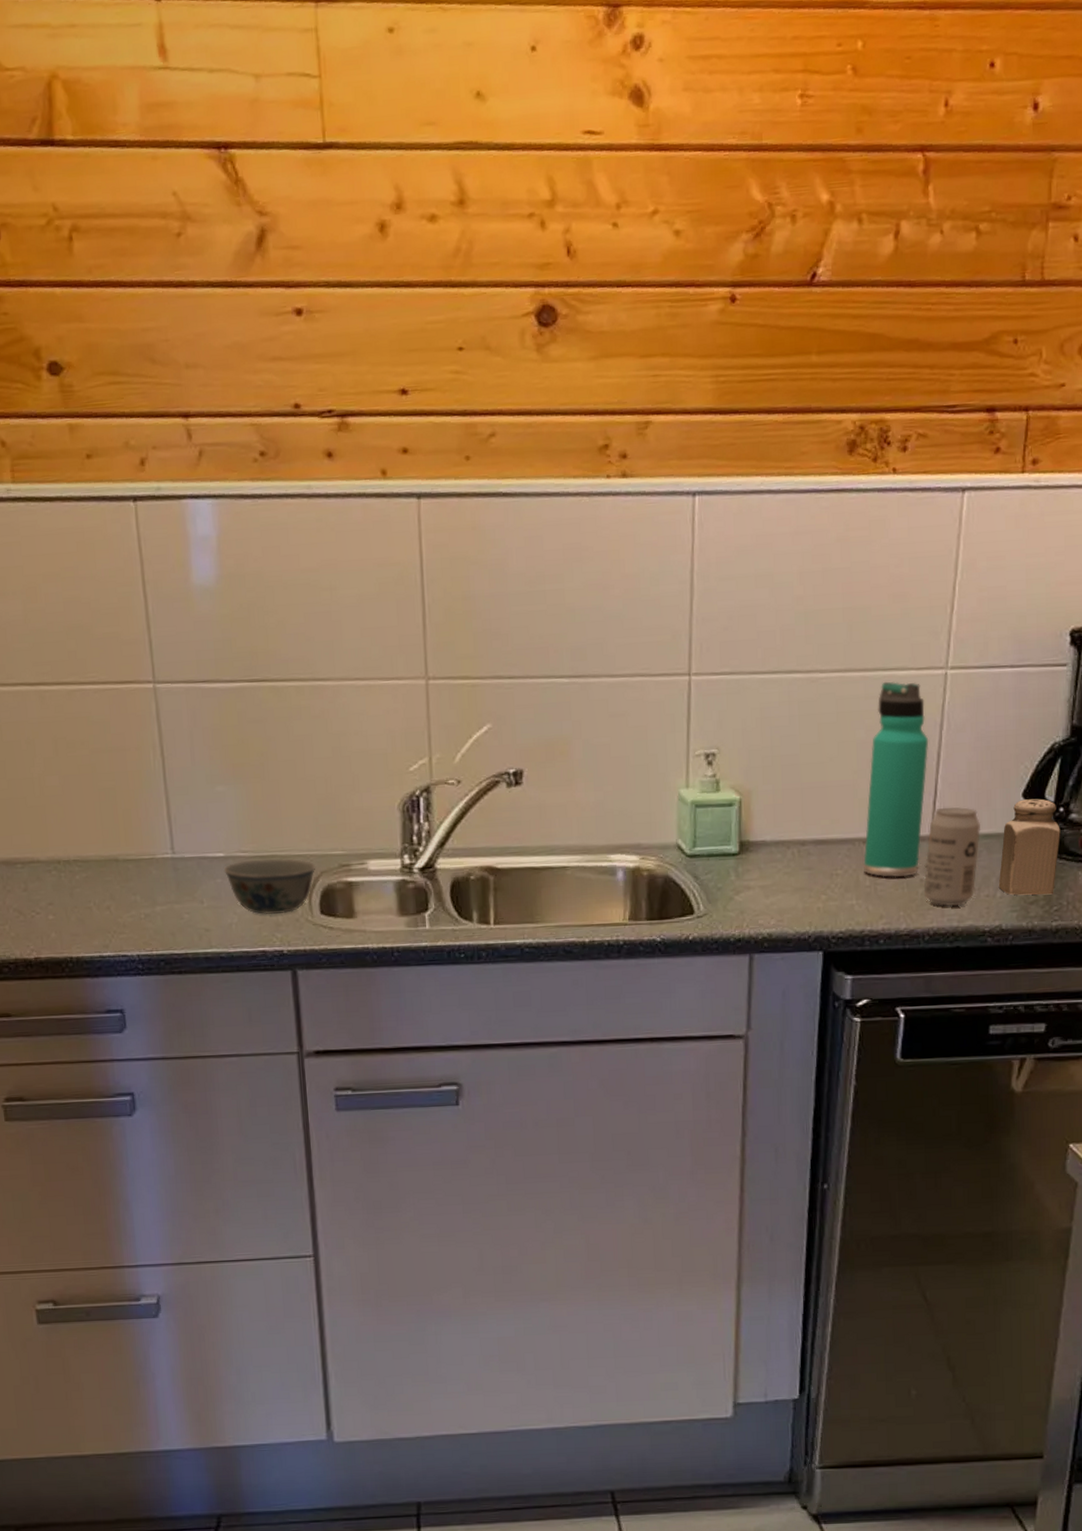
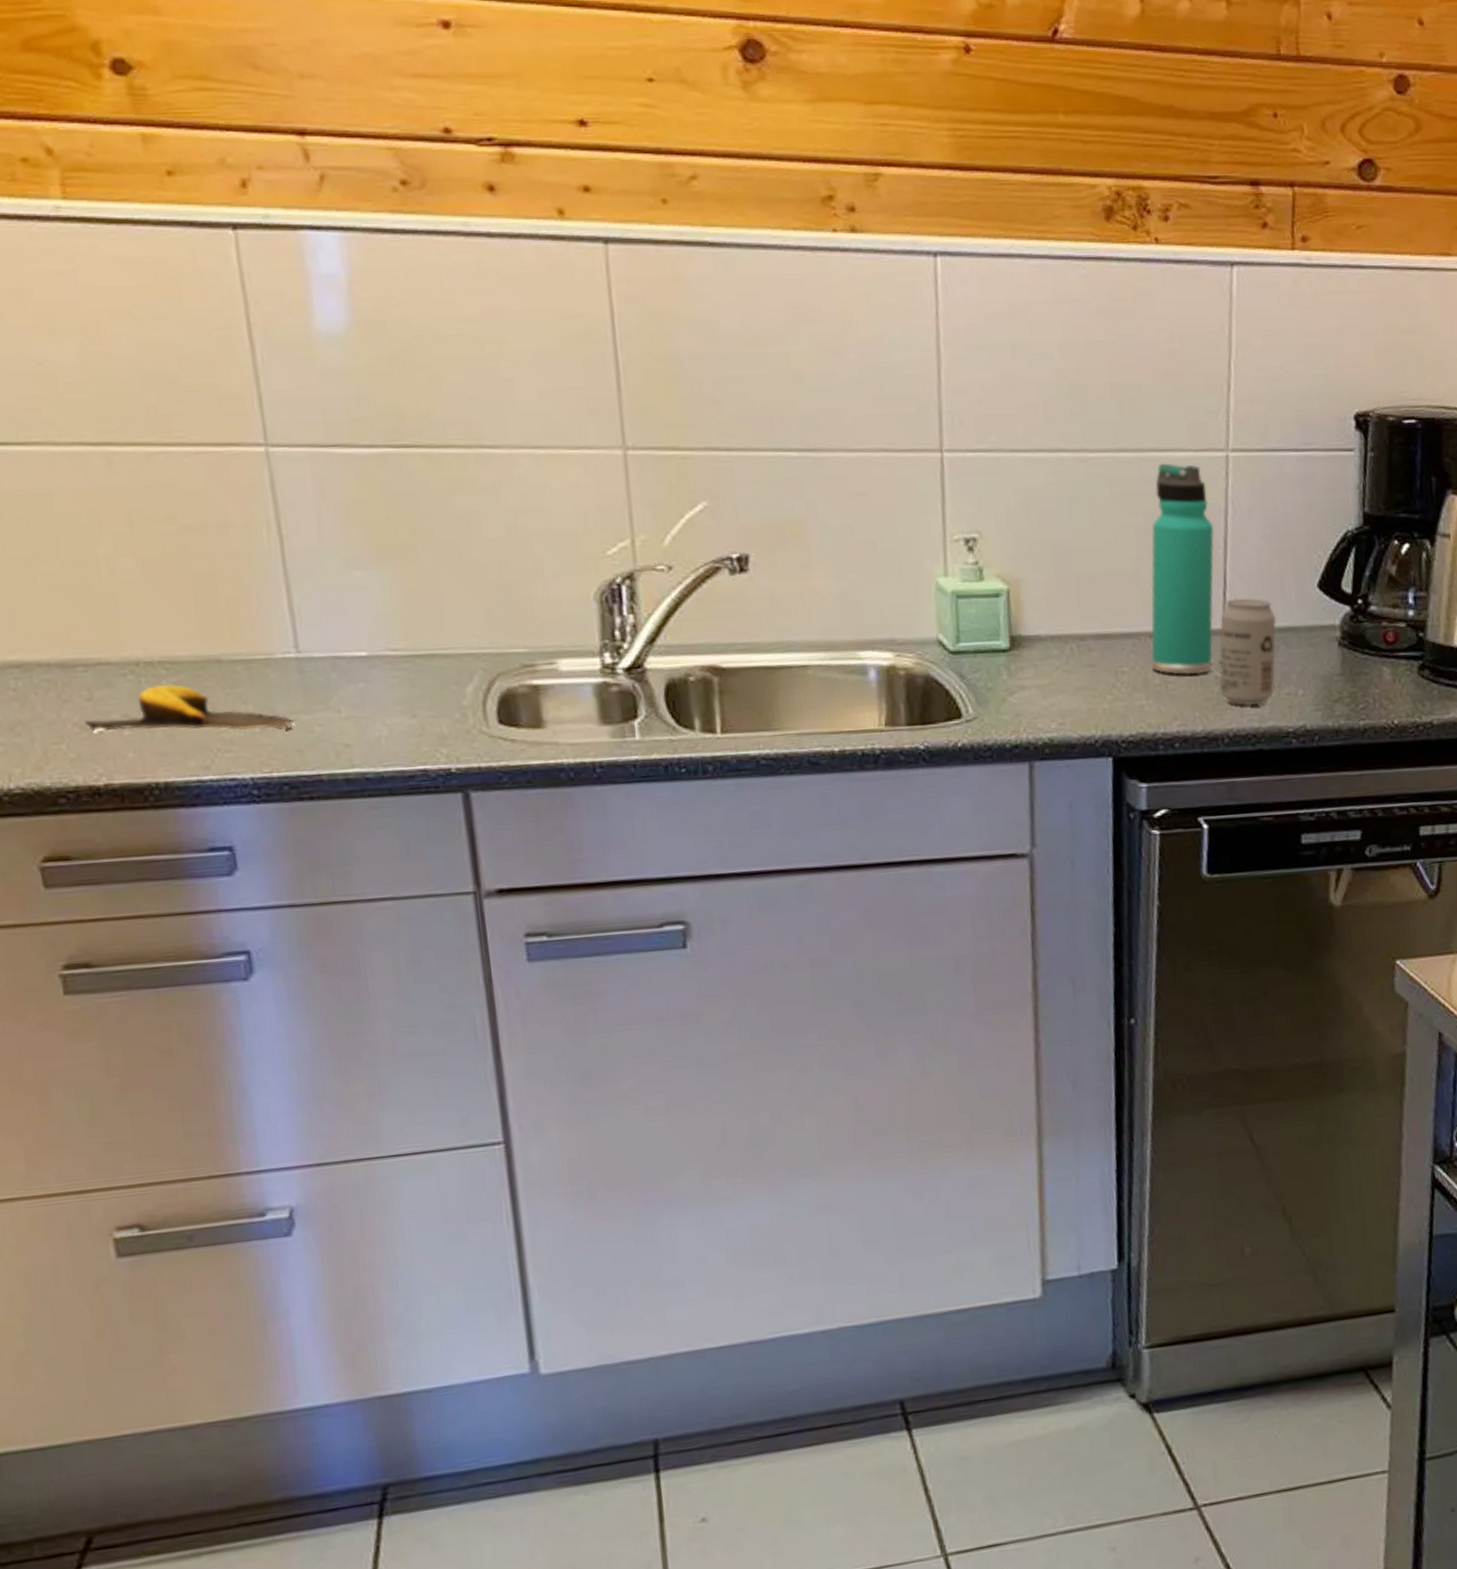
banana: none [22,878,171,916] -> present [85,683,297,731]
bowl: present [223,858,316,914] -> none [367,657,491,725]
salt shaker: present [998,798,1061,896] -> none [1299,590,1361,693]

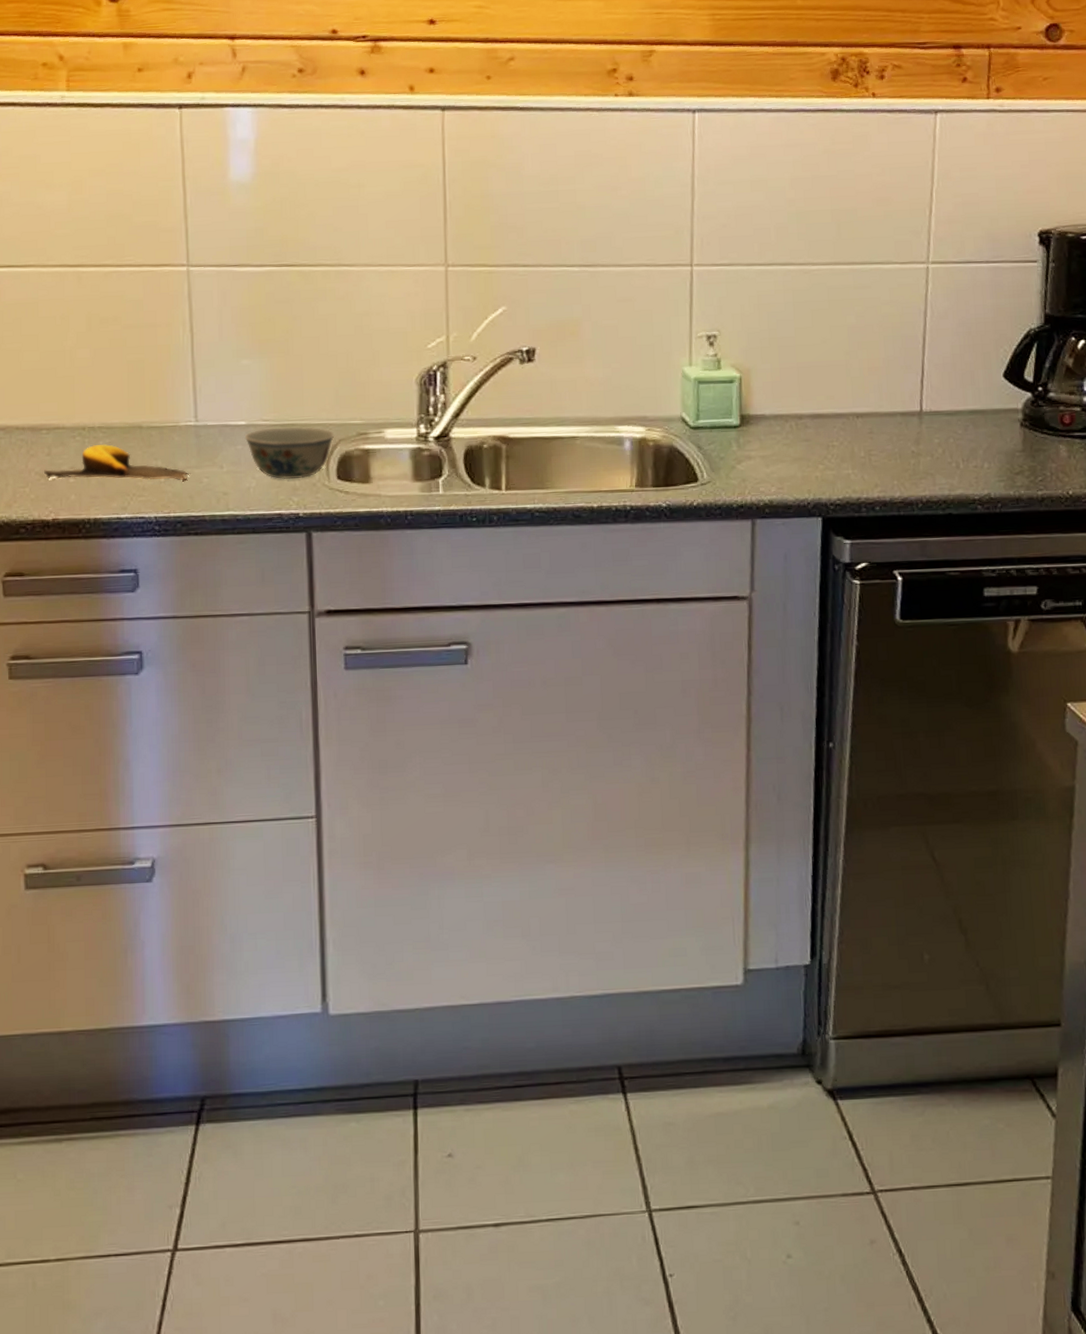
bowl: none [367,657,491,725] -> present [244,426,335,479]
thermos bottle: present [1151,463,1214,675] -> none [857,273,915,450]
beverage can: present [1219,598,1276,706] -> none [915,385,966,477]

